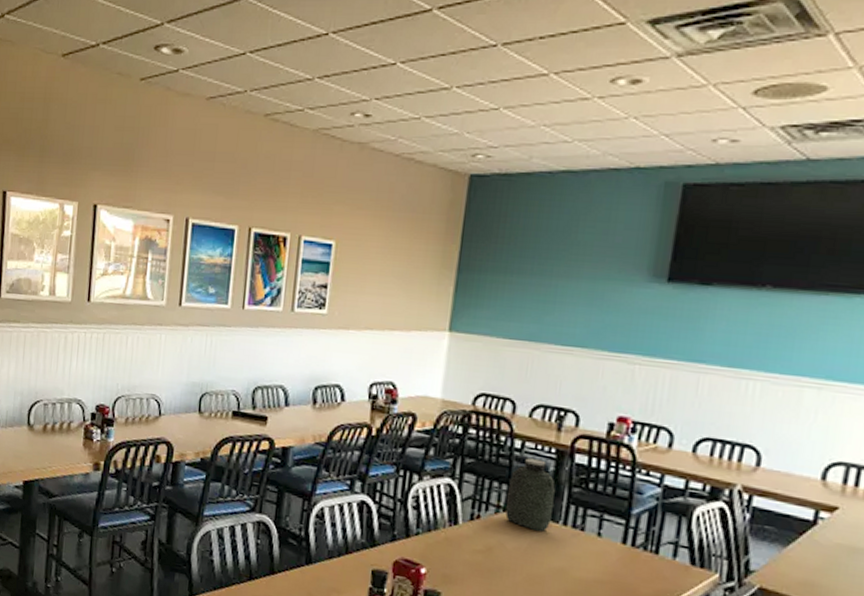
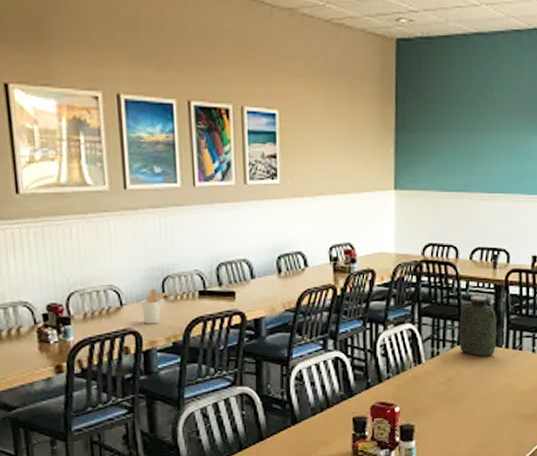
utensil holder: none [177,403,204,438] -> present [140,288,169,324]

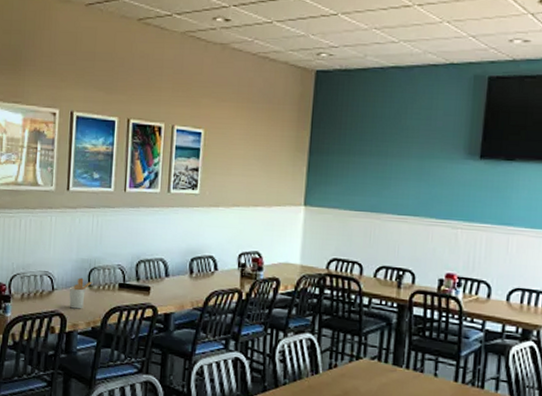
water jug: present [458,295,498,358] -> none [357,313,399,376]

